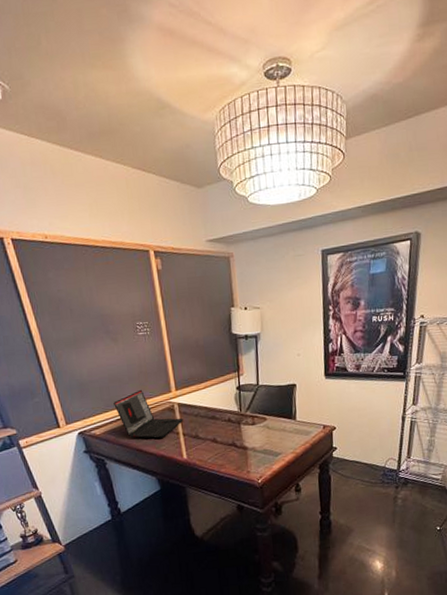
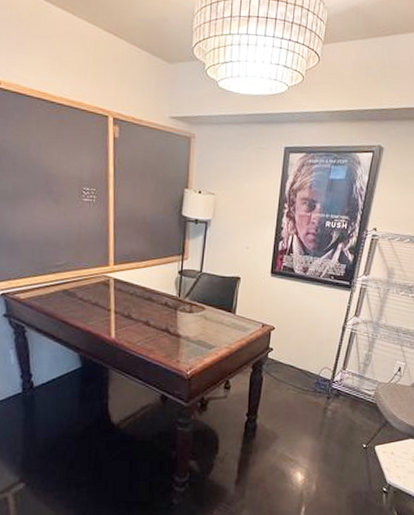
laptop: present [113,389,183,439] -> none [45,258,117,313]

